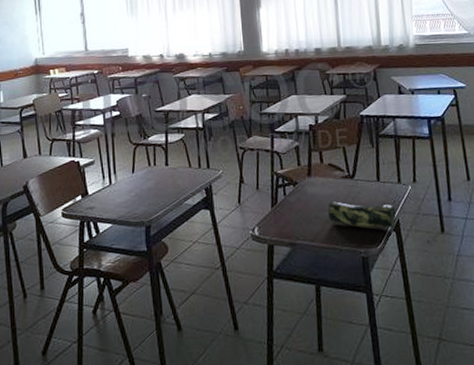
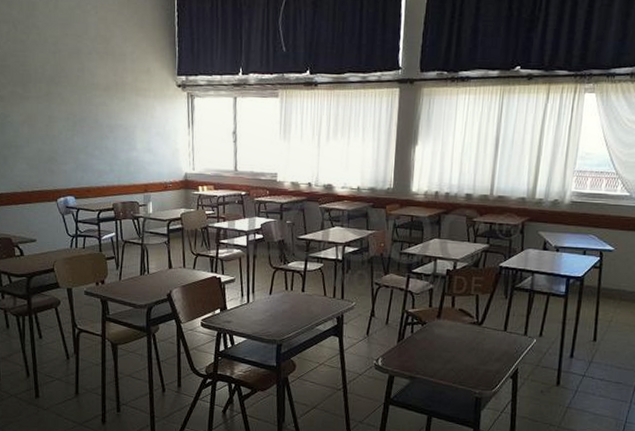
pencil case: present [326,200,396,228] -> none [451,343,517,376]

